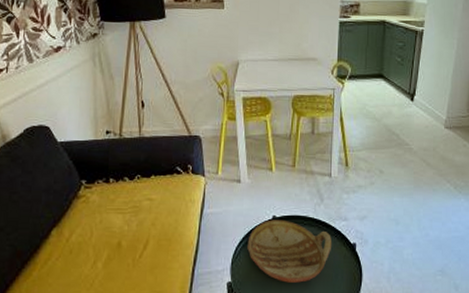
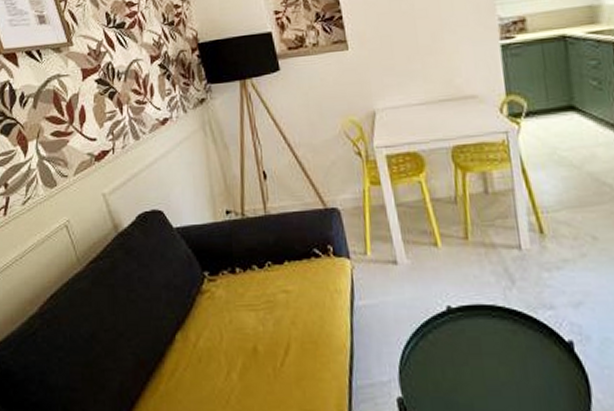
ceramic bowl: present [247,219,333,283] -> none [417,311,538,398]

